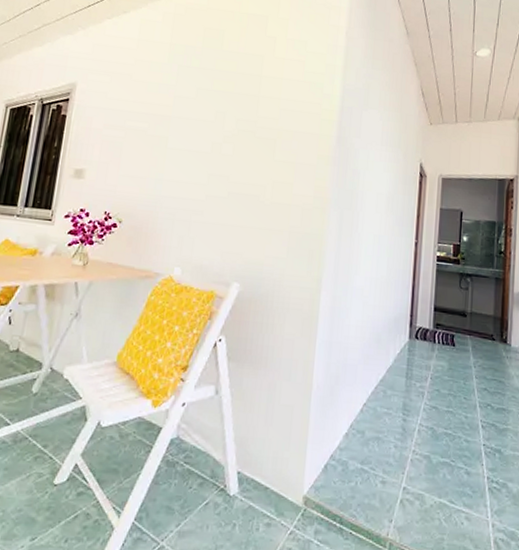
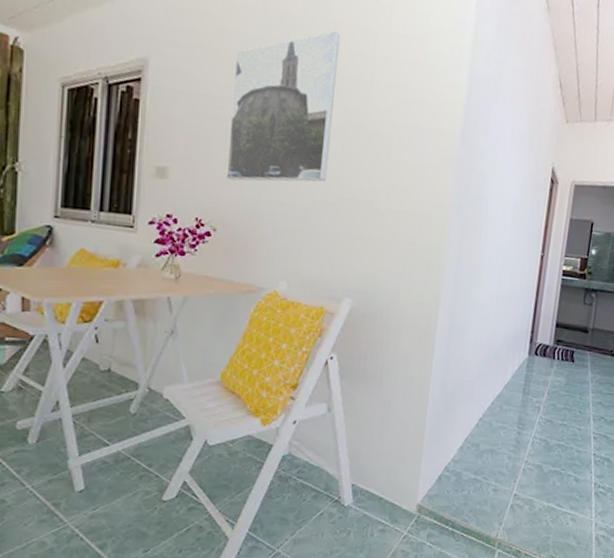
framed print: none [132,58,232,180] -> present [226,31,340,182]

